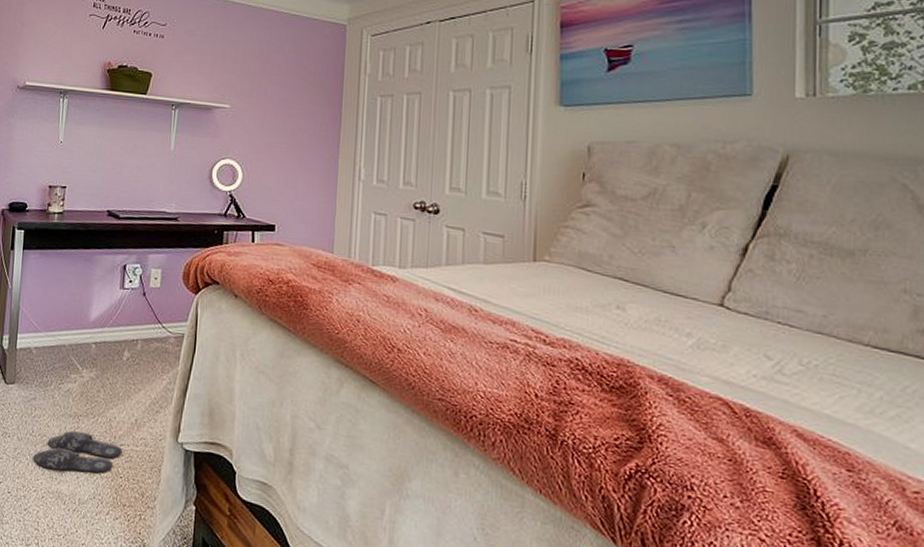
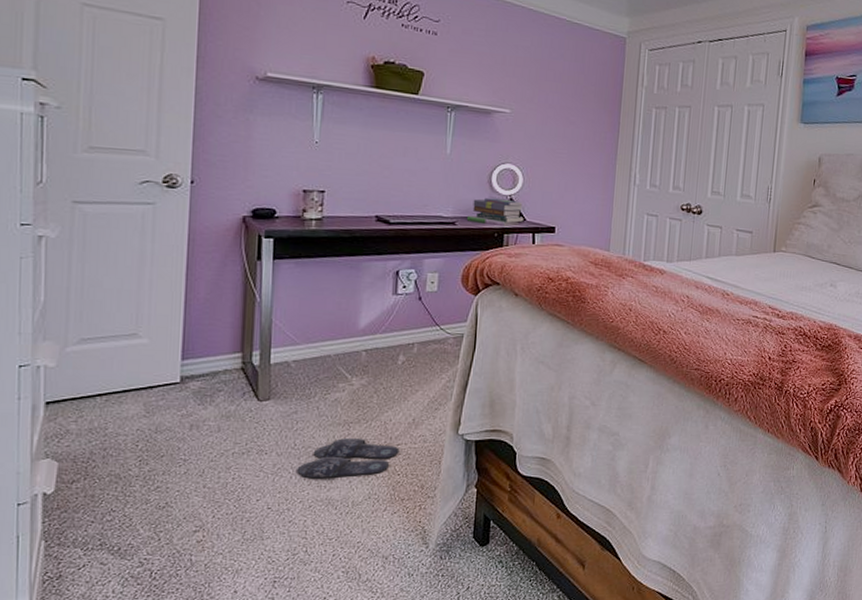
books: none [188,193,243,225] -> present [466,197,523,228]

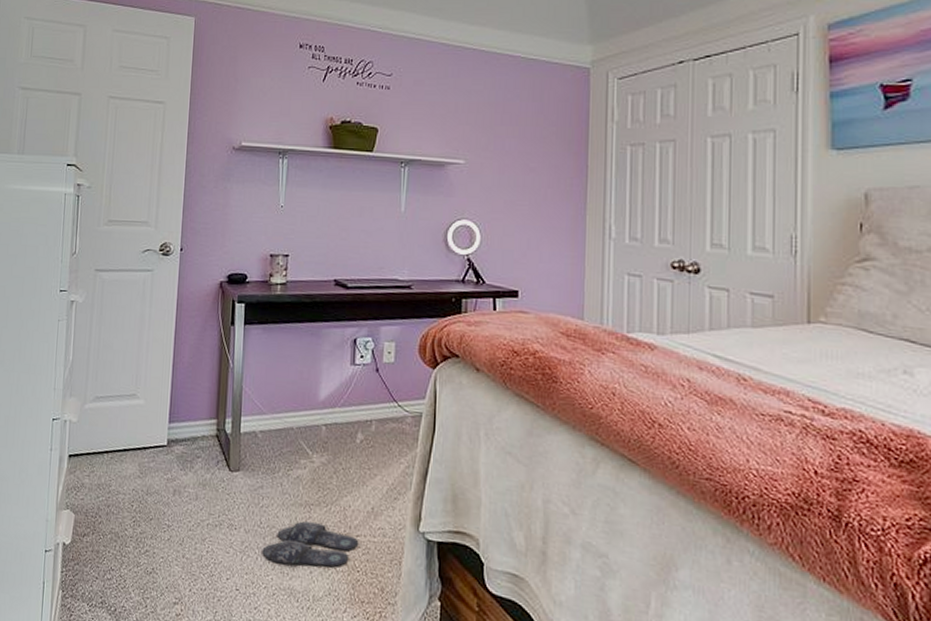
books: present [466,197,523,228] -> none [422,258,482,292]

